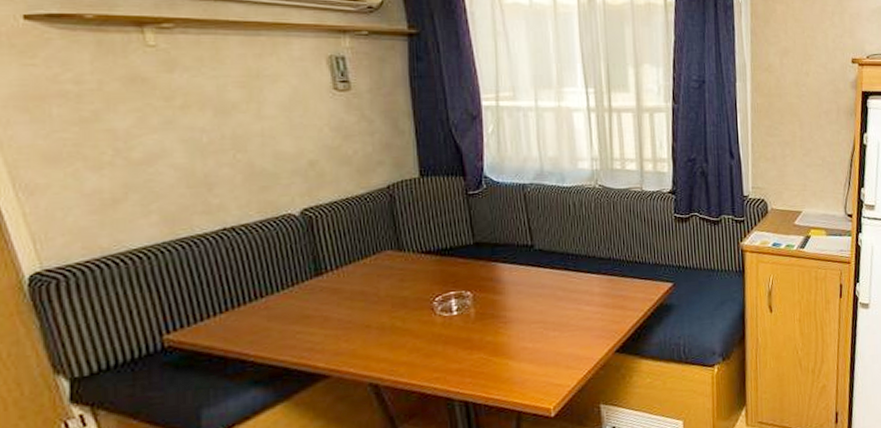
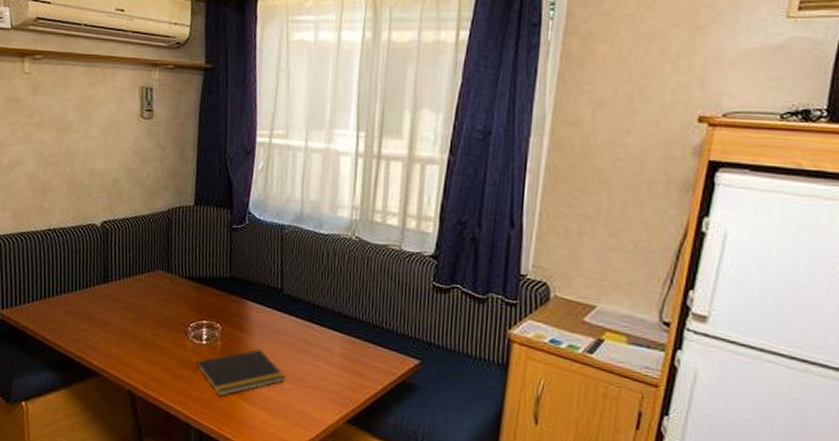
notepad: none [449,306,549,362] -> present [195,348,286,396]

